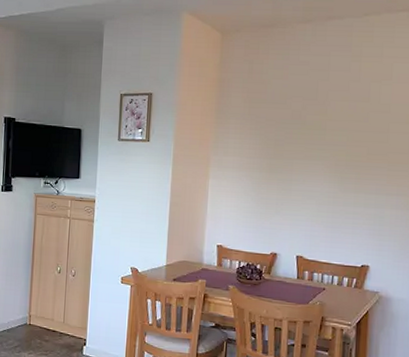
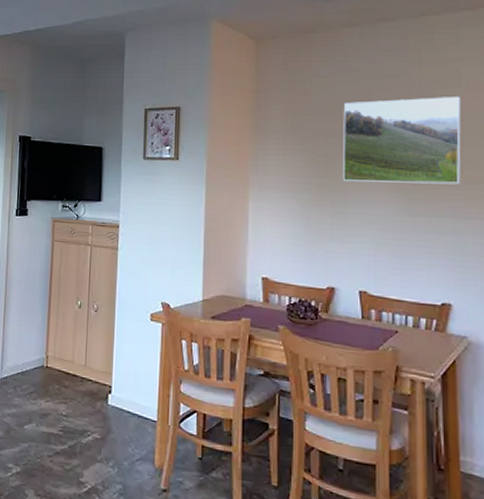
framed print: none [290,89,392,166] -> present [343,97,462,185]

